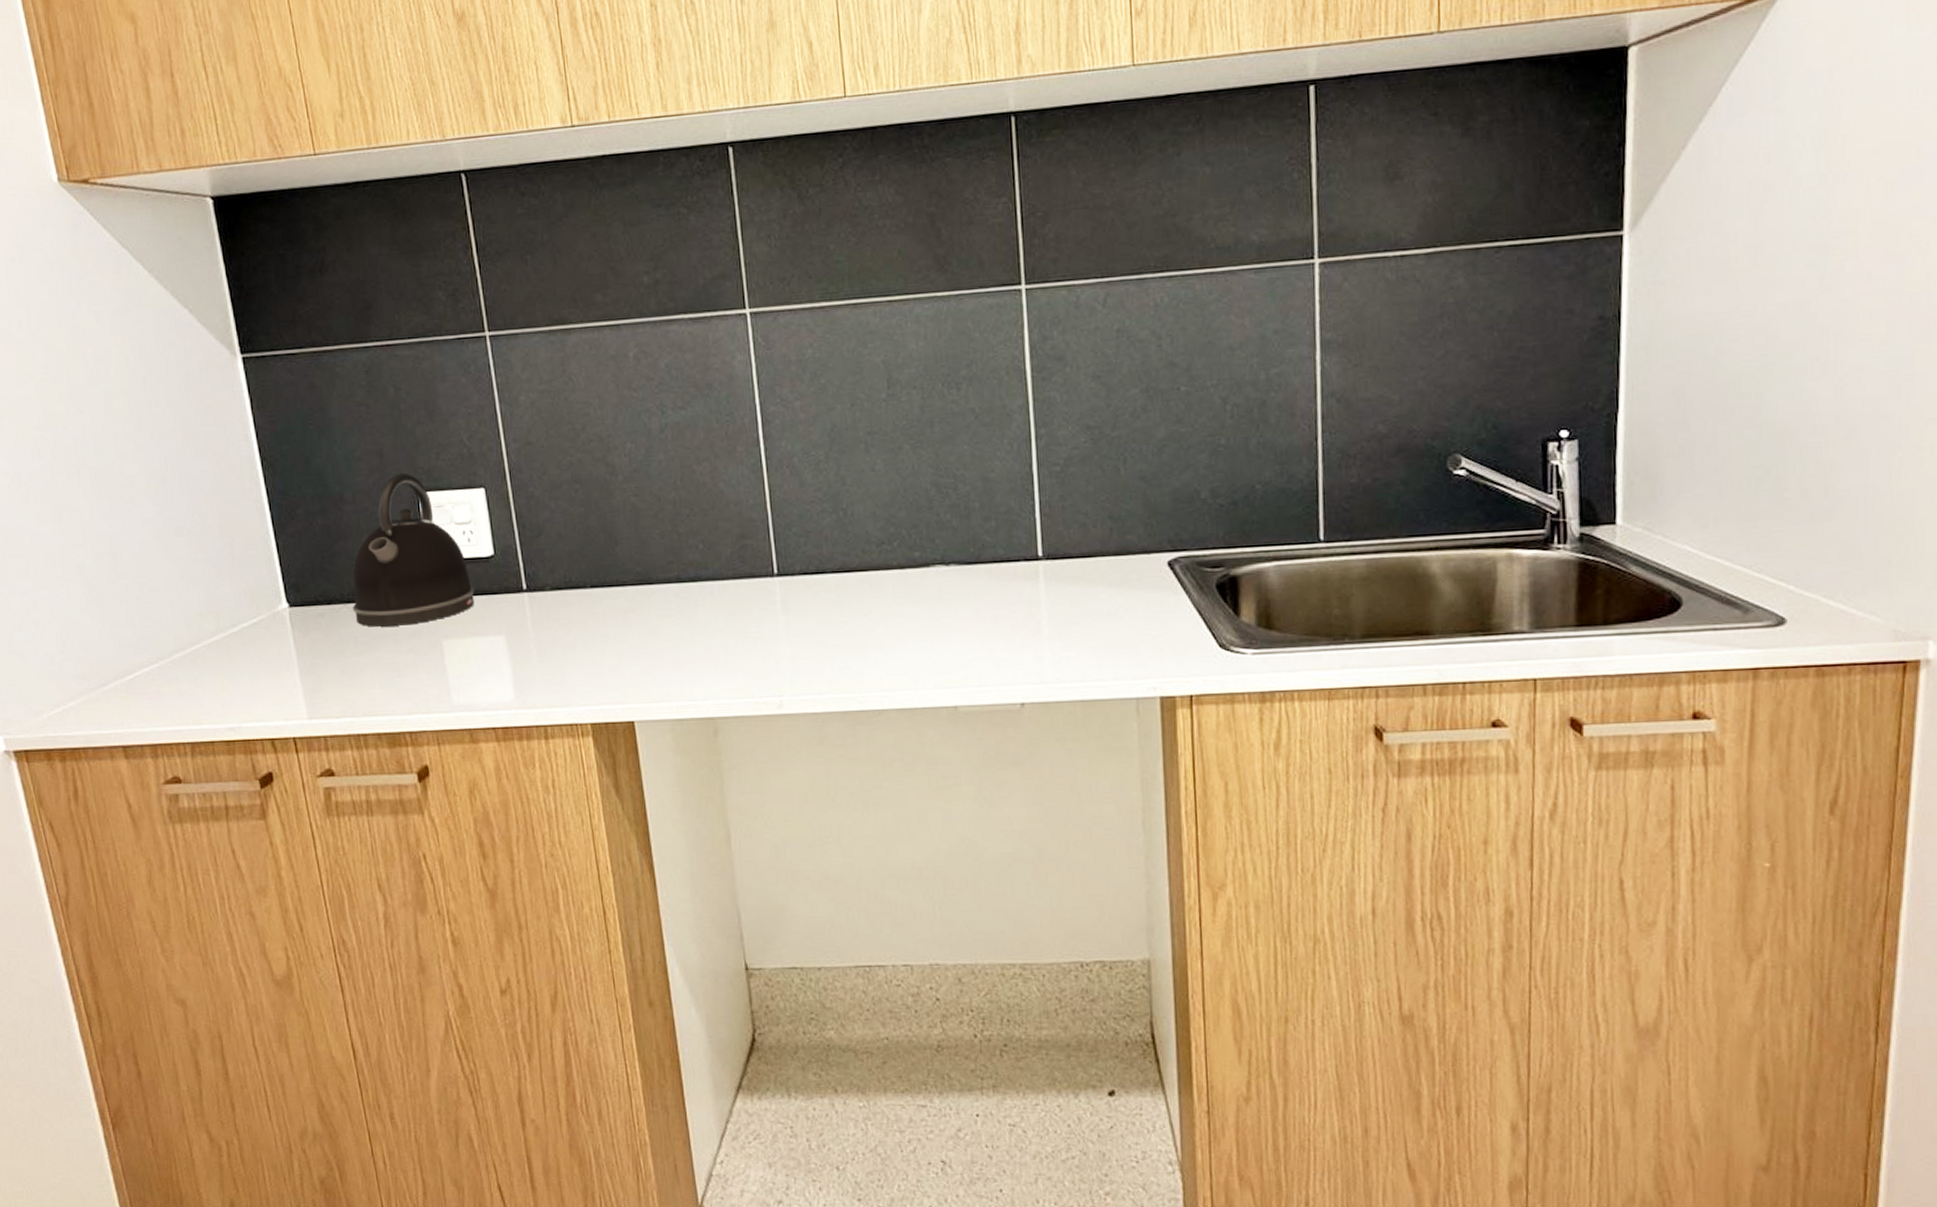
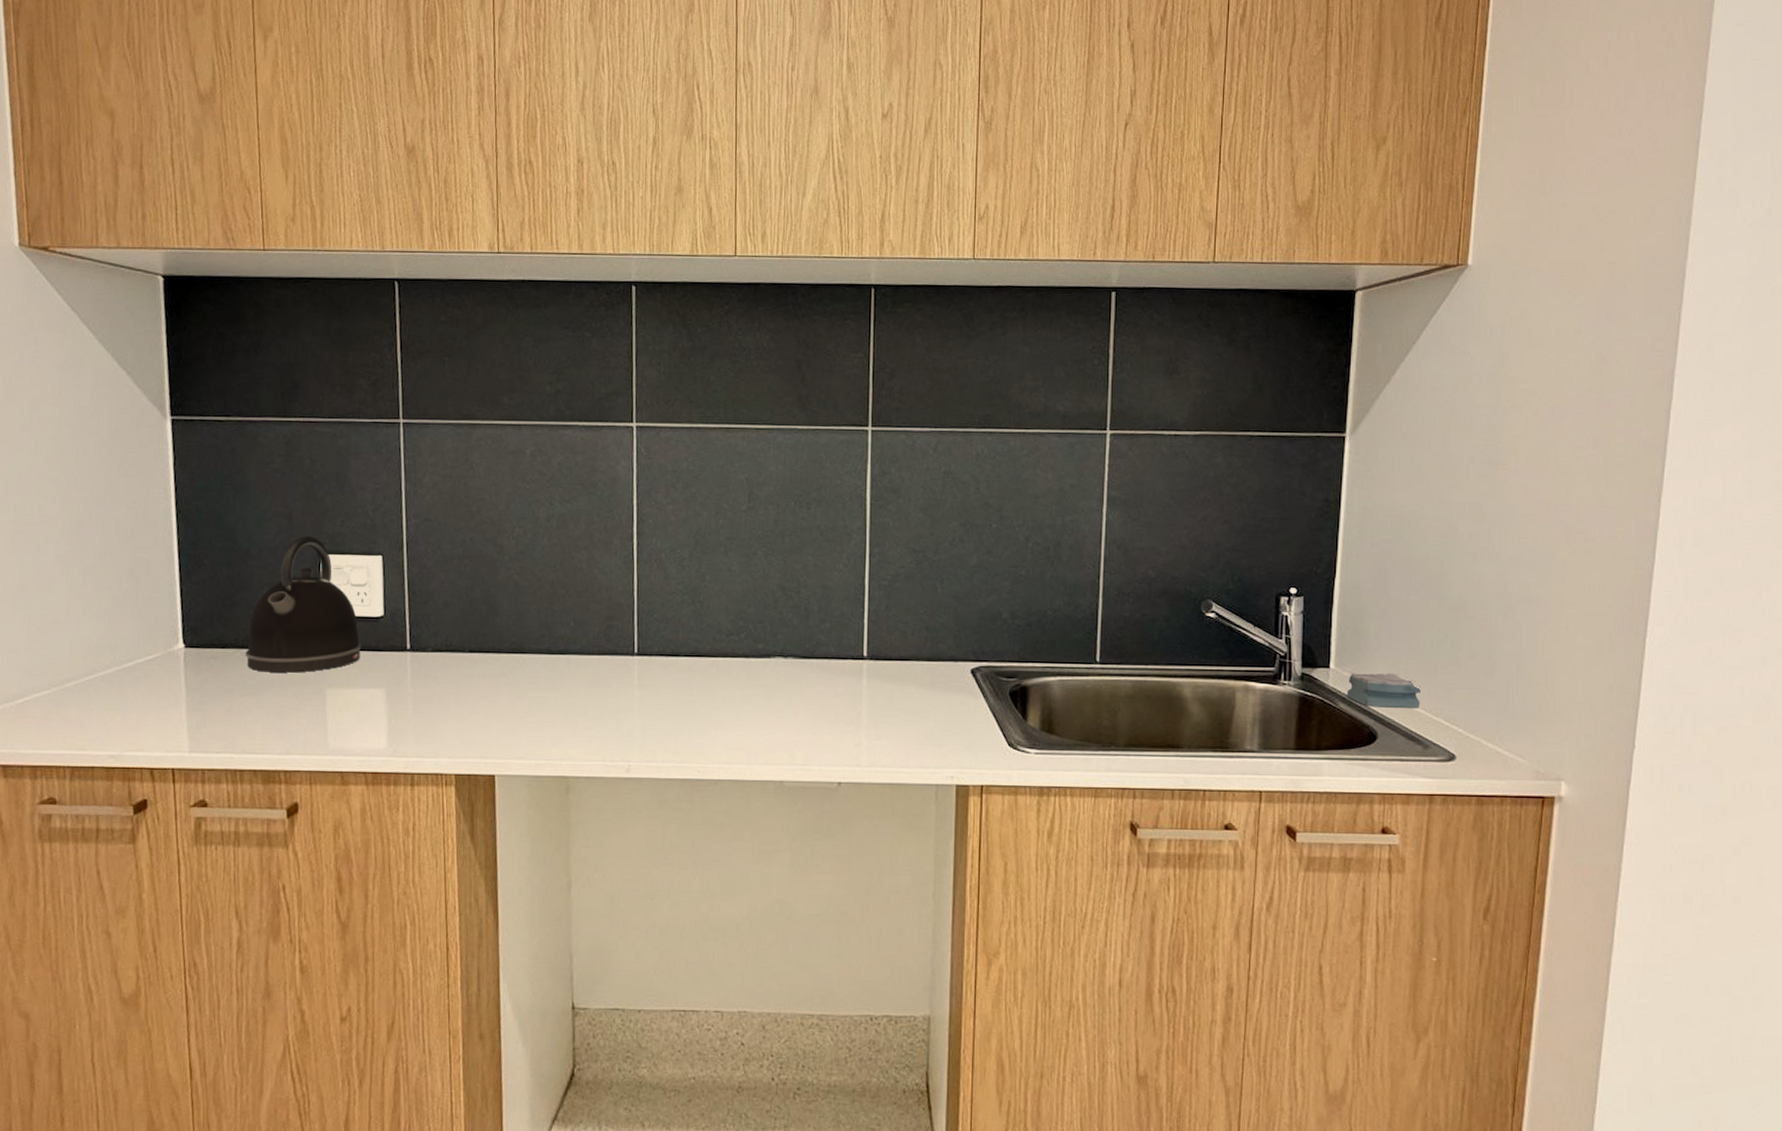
sponge: none [1639,525,1737,568] -> present [1347,673,1420,709]

